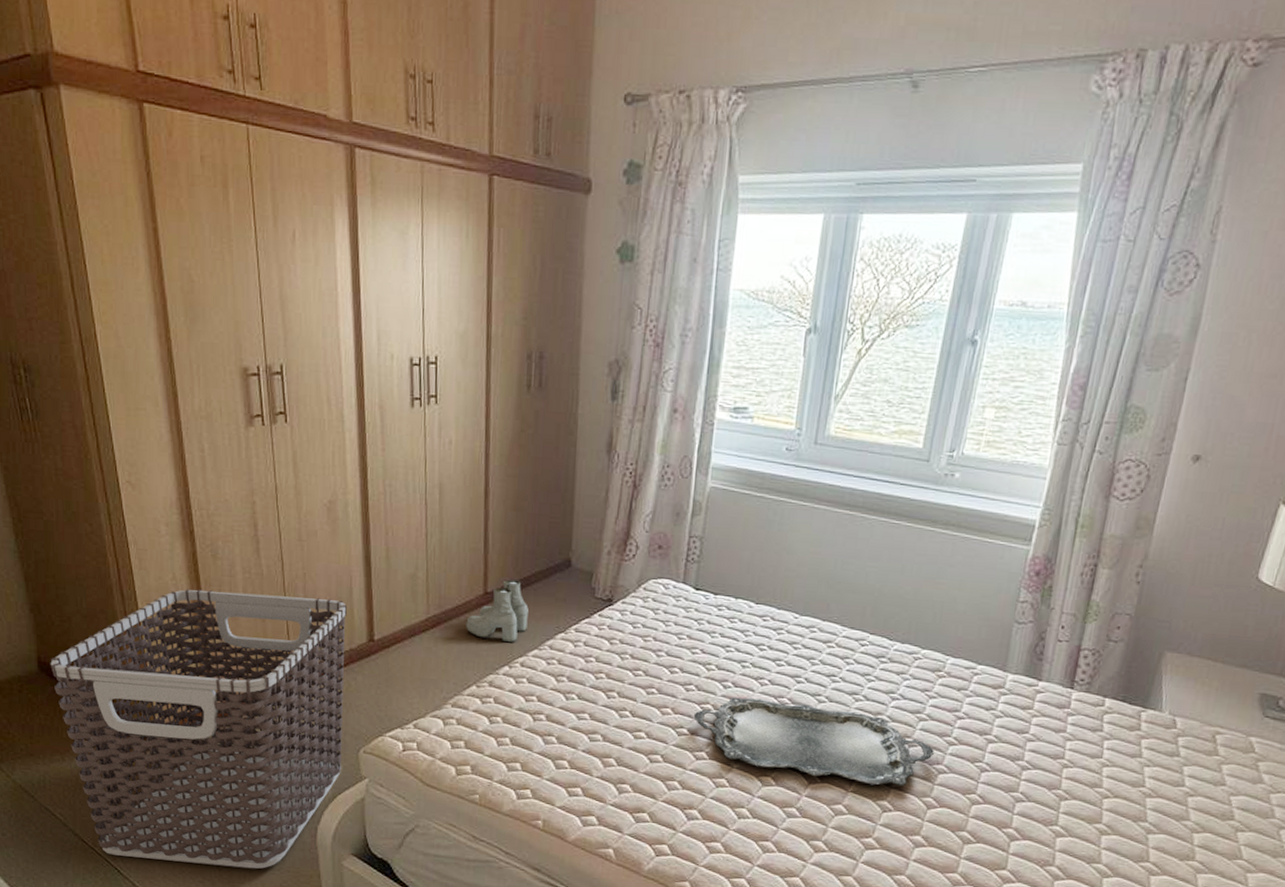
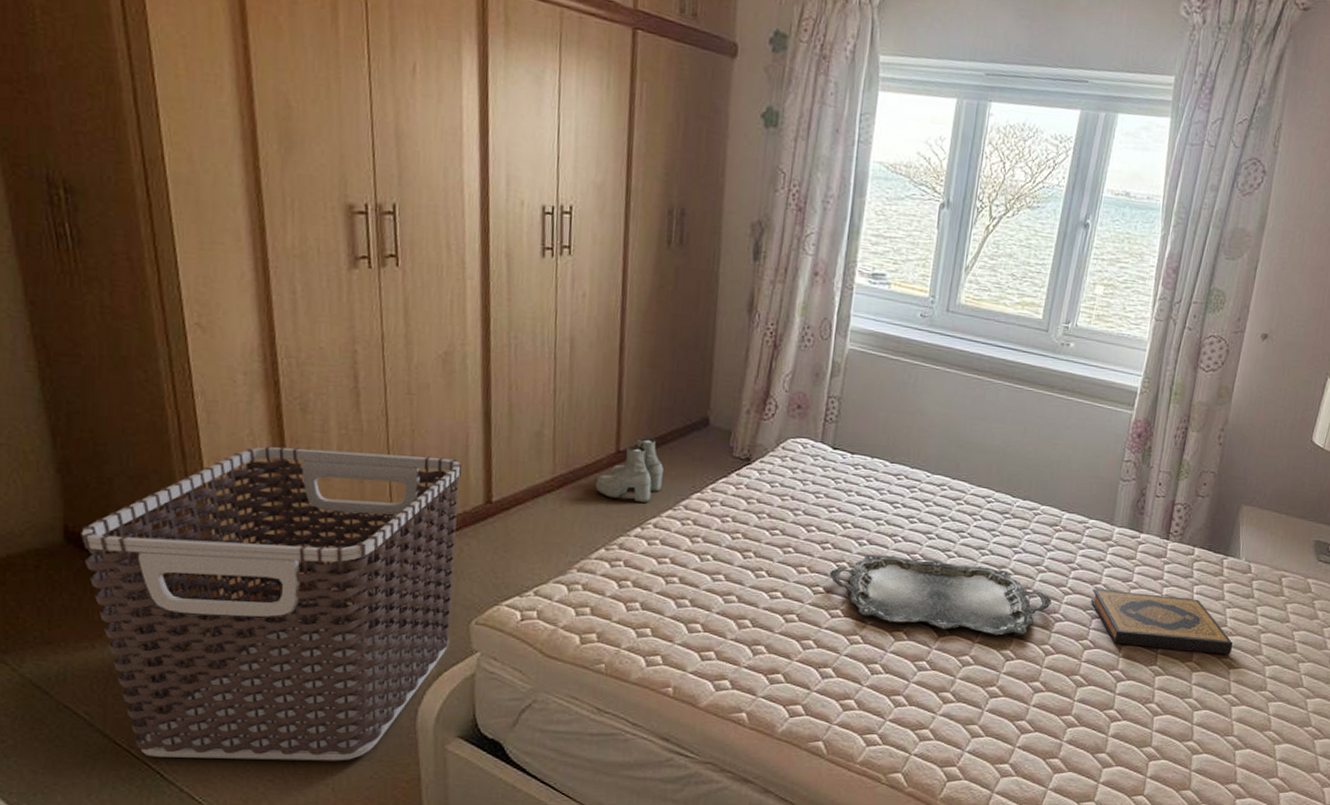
hardback book: none [980,740,1153,818] -> present [1091,589,1234,655]

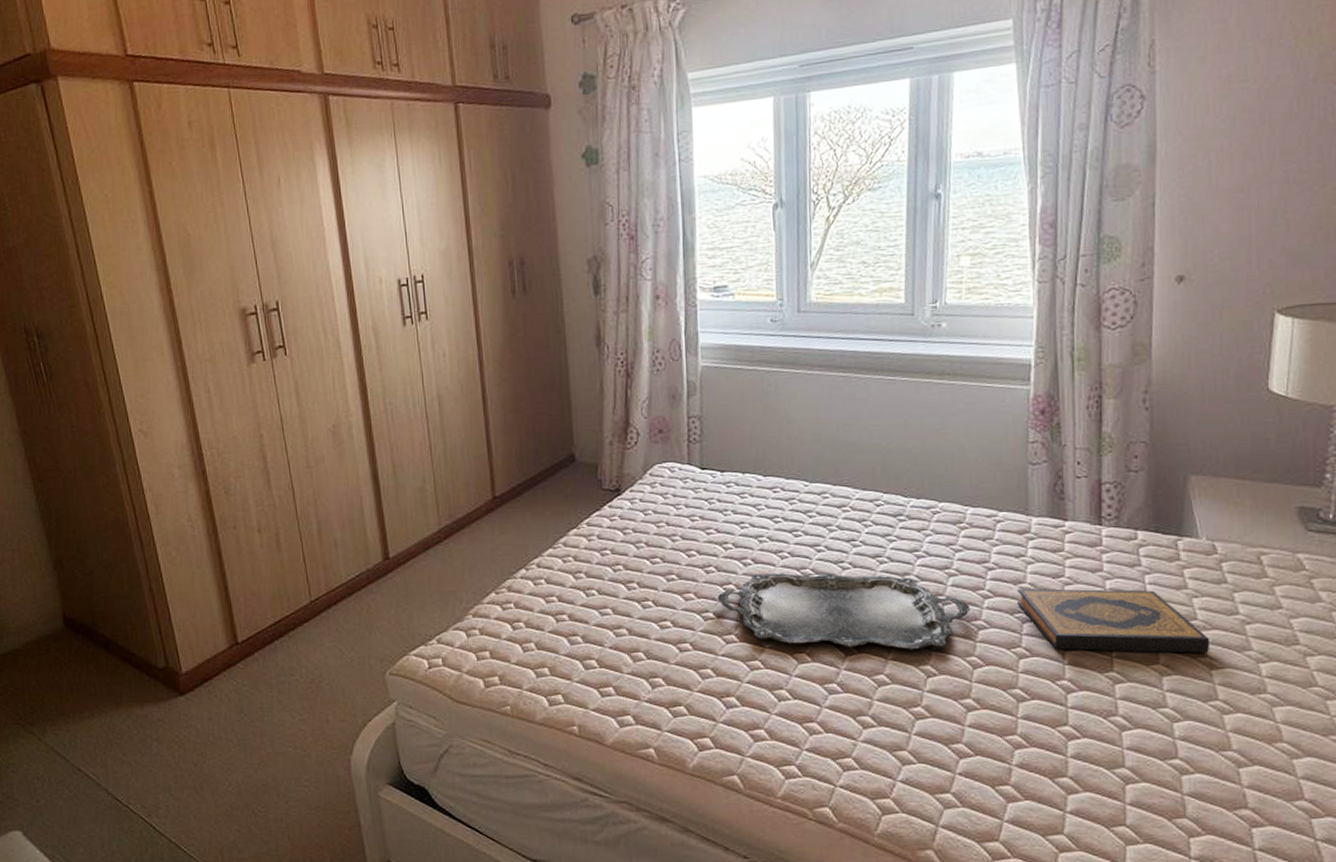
clothes hamper: present [81,445,461,761] -> none [75,521,370,811]
boots: present [595,437,663,503] -> none [478,481,539,545]

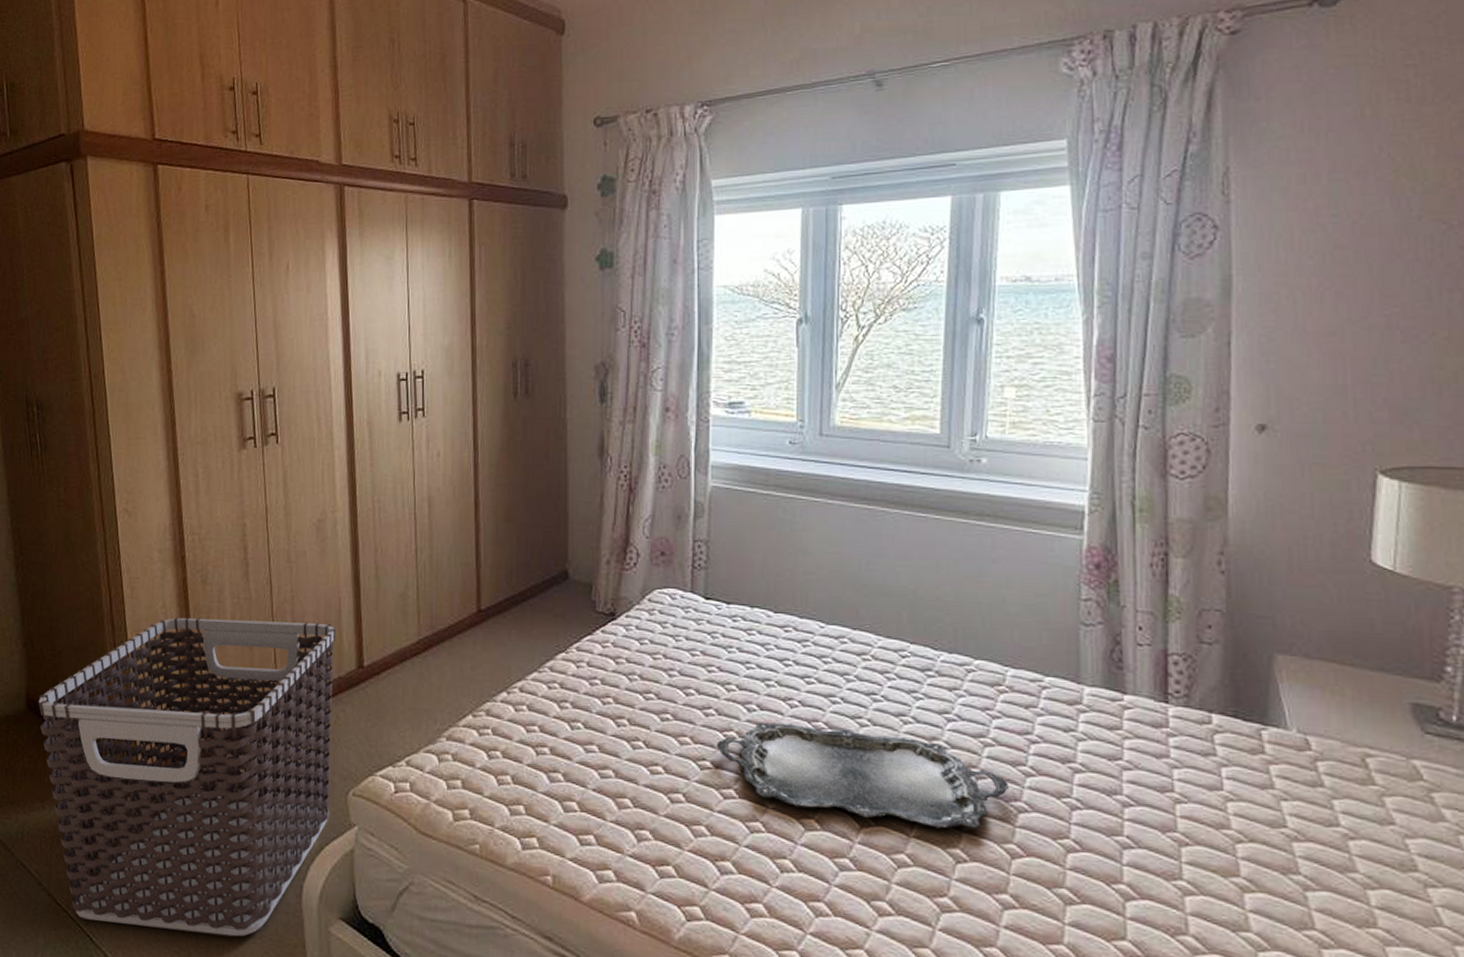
clothes hamper: none [75,521,370,811] -> present [38,617,335,937]
hardback book: present [1017,588,1210,653] -> none [1066,769,1304,870]

